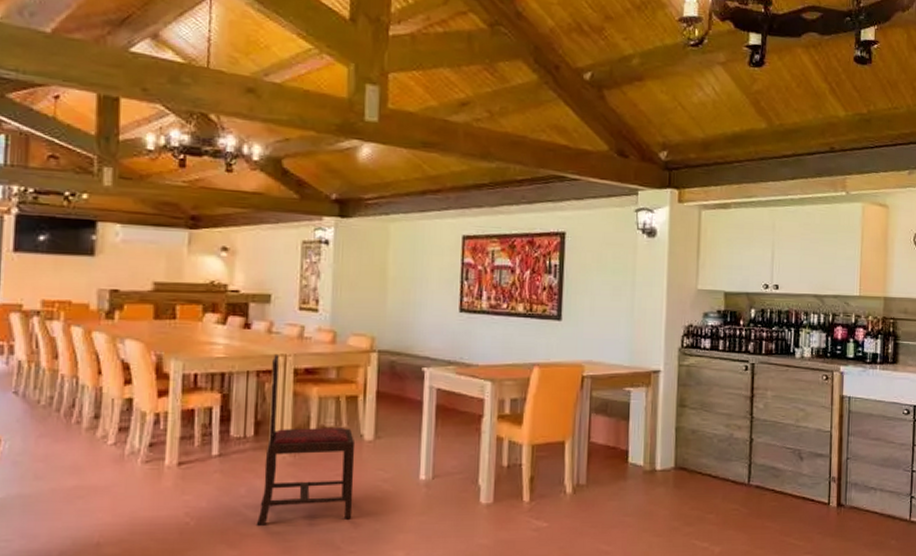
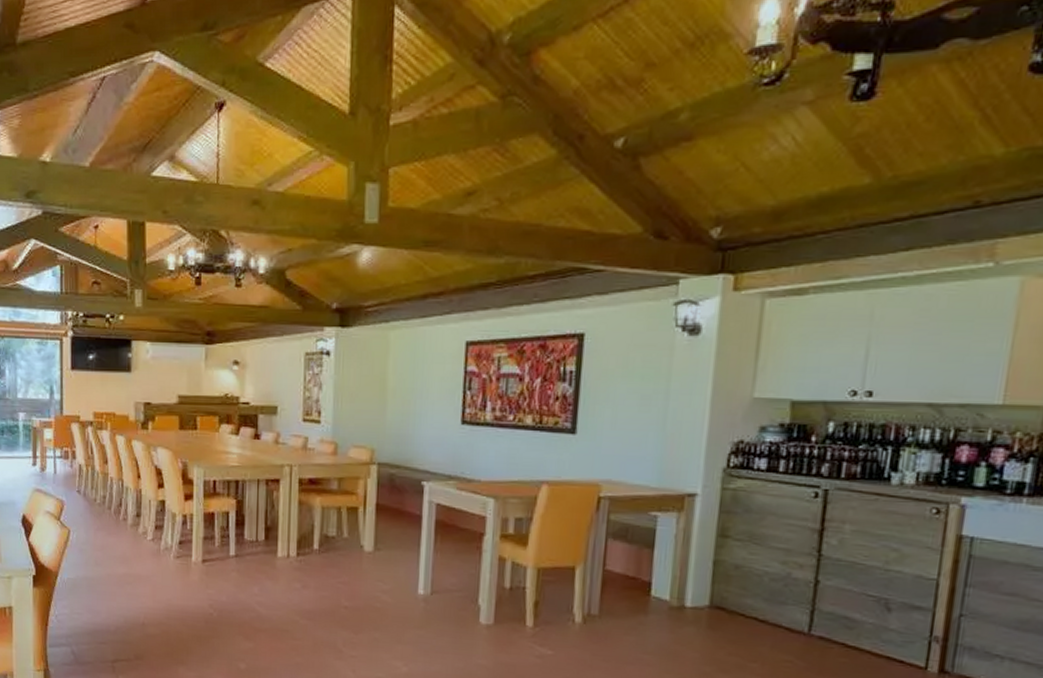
dining chair: present [257,355,356,526] -> none [269,465,356,626]

